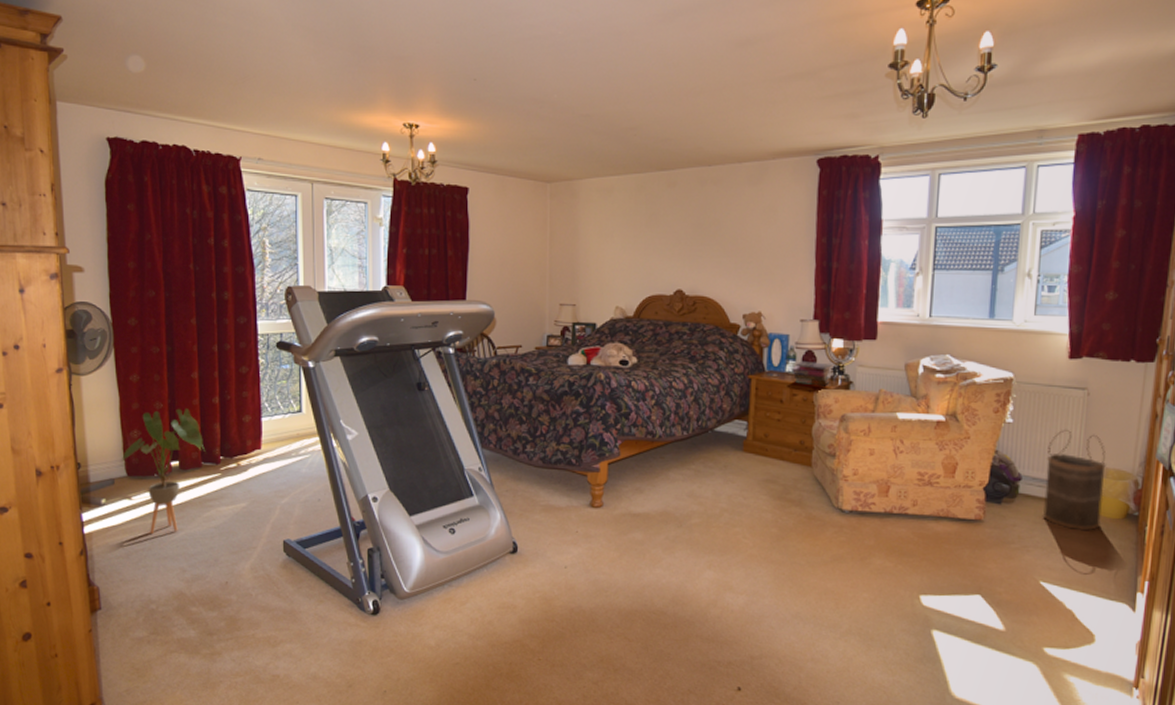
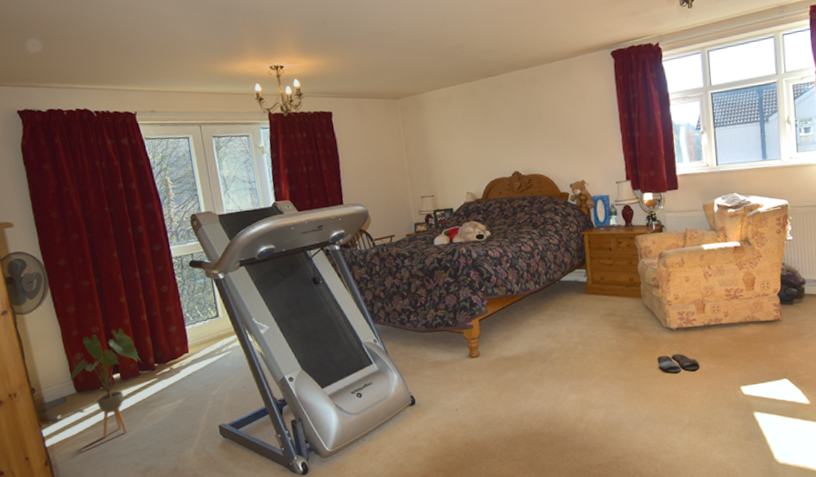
books: present [792,360,834,386] -> none [615,213,648,234]
slippers: none [819,541,872,567] -> present [657,353,700,374]

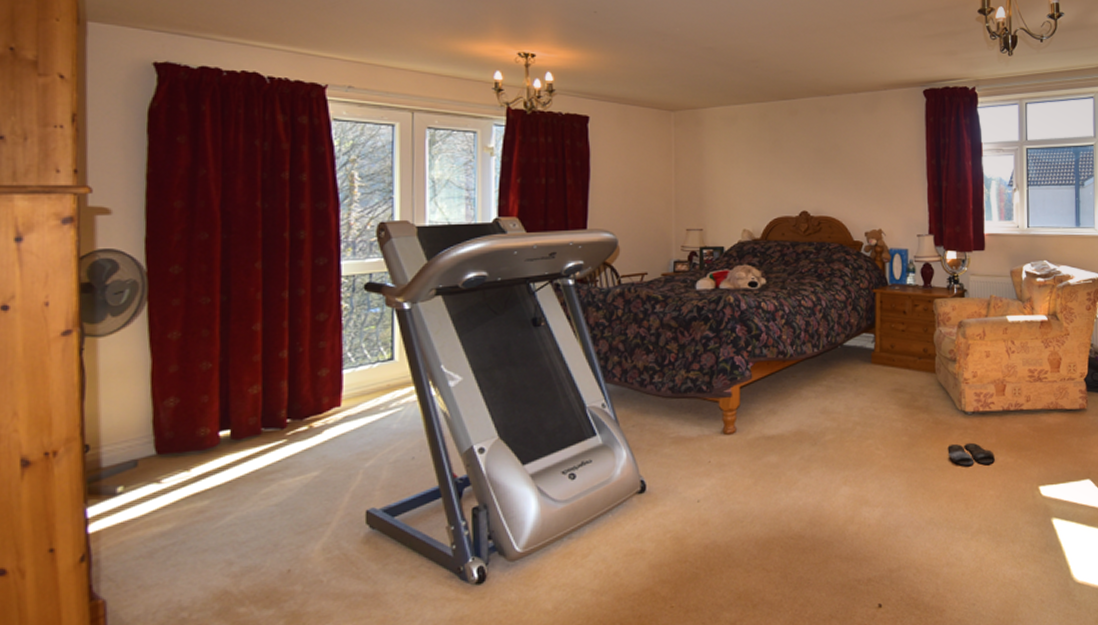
house plant: present [69,328,142,438] -> none [148,366,268,523]

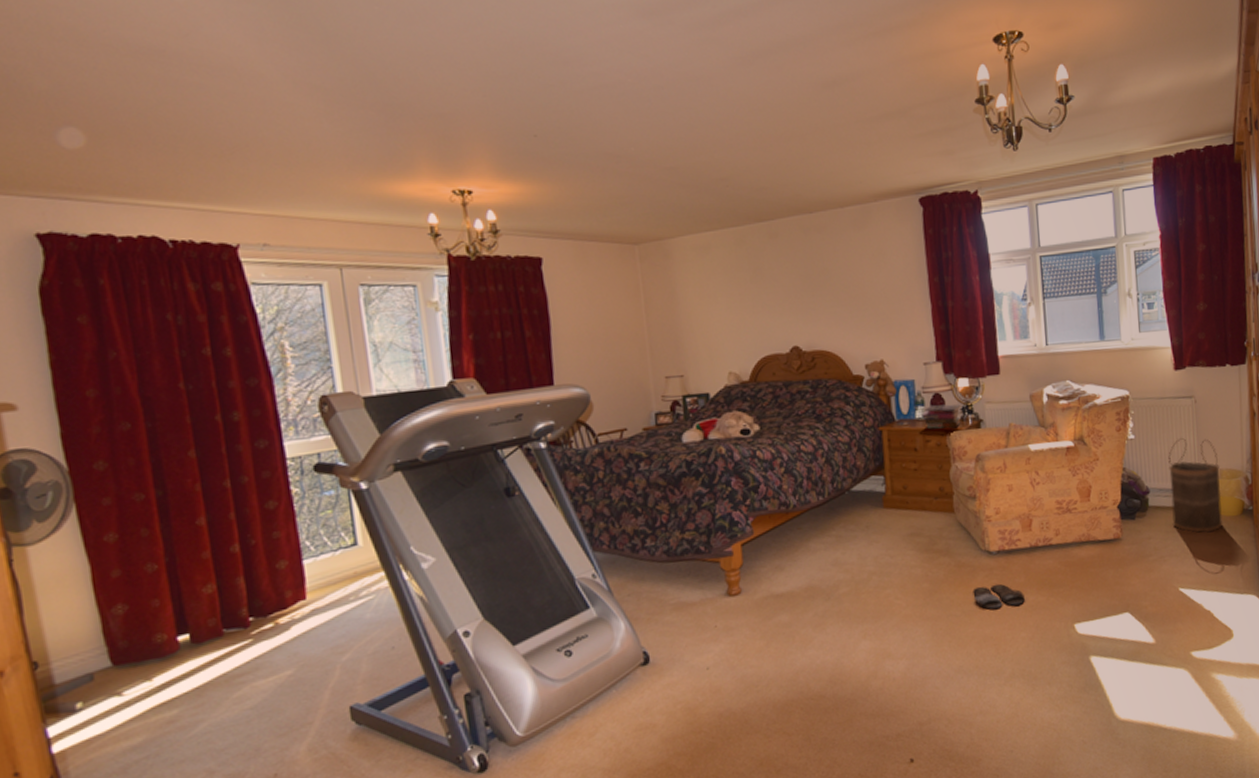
books: none [912,272,949,296] -> present [922,404,962,429]

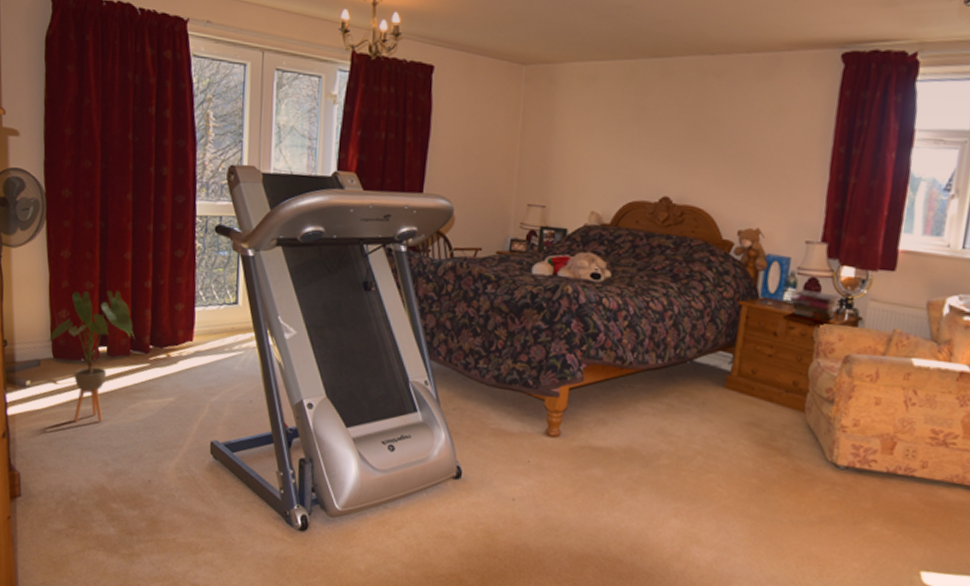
house plant: none [101,564,228,734] -> present [48,290,136,422]
slippers: present [973,583,1025,610] -> none [805,498,867,533]

